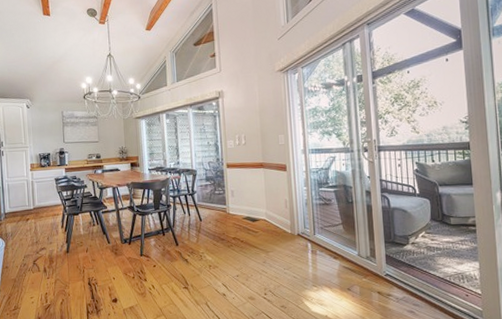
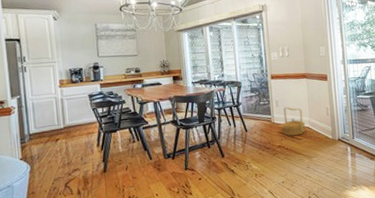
basket: none [237,197,262,228] -> present [282,106,305,136]

